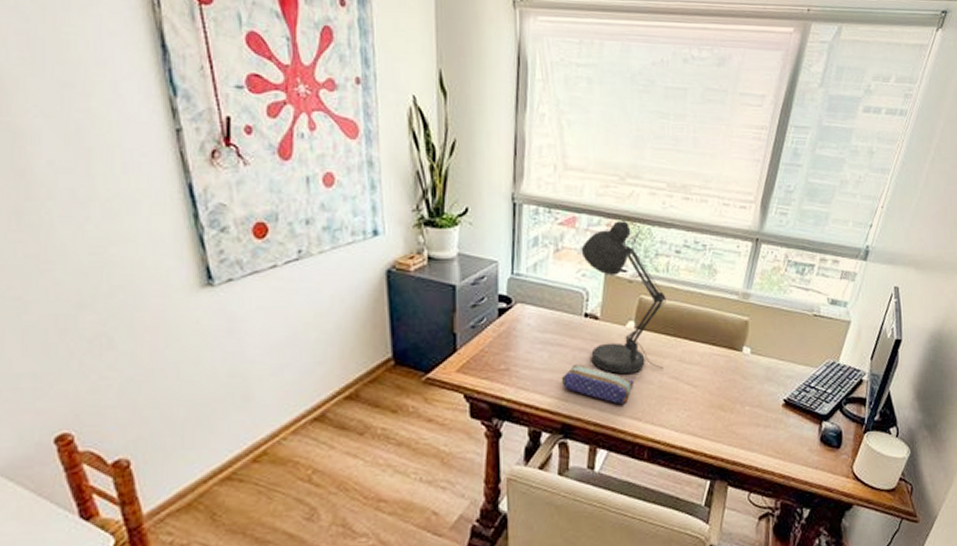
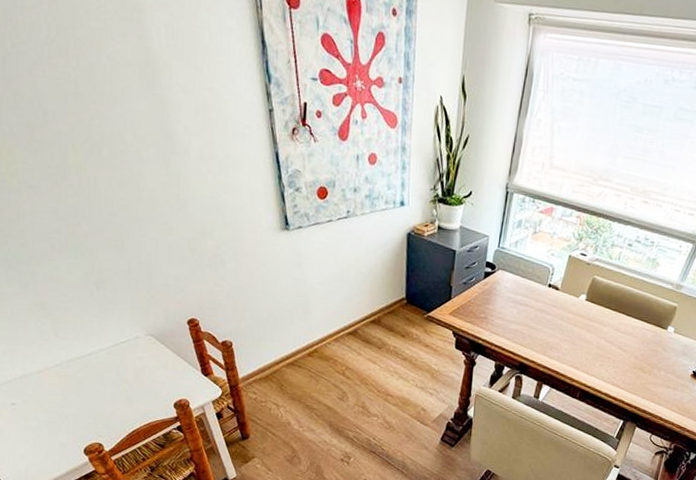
pencil case: present [561,364,634,404] -> none [523,321,578,356]
desk lamp: present [581,221,666,375] -> none [548,215,614,334]

